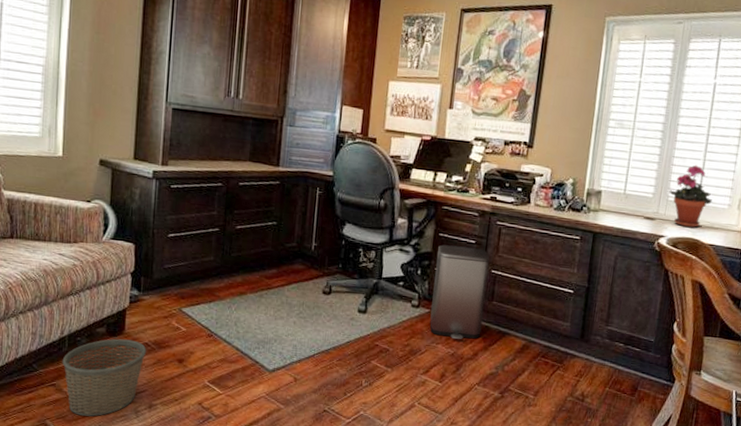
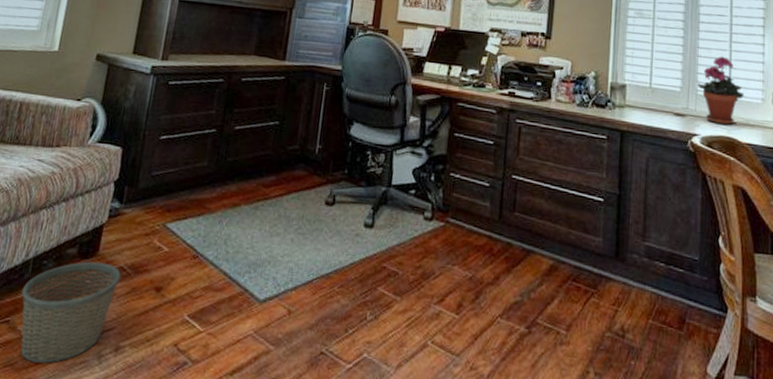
pedal bin: present [430,244,490,340] -> none [444,146,510,260]

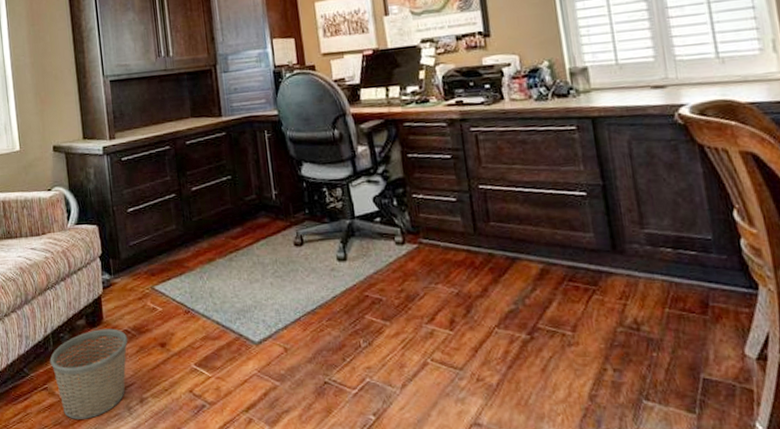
potted plant: present [697,56,744,125] -> none [674,10,736,88]

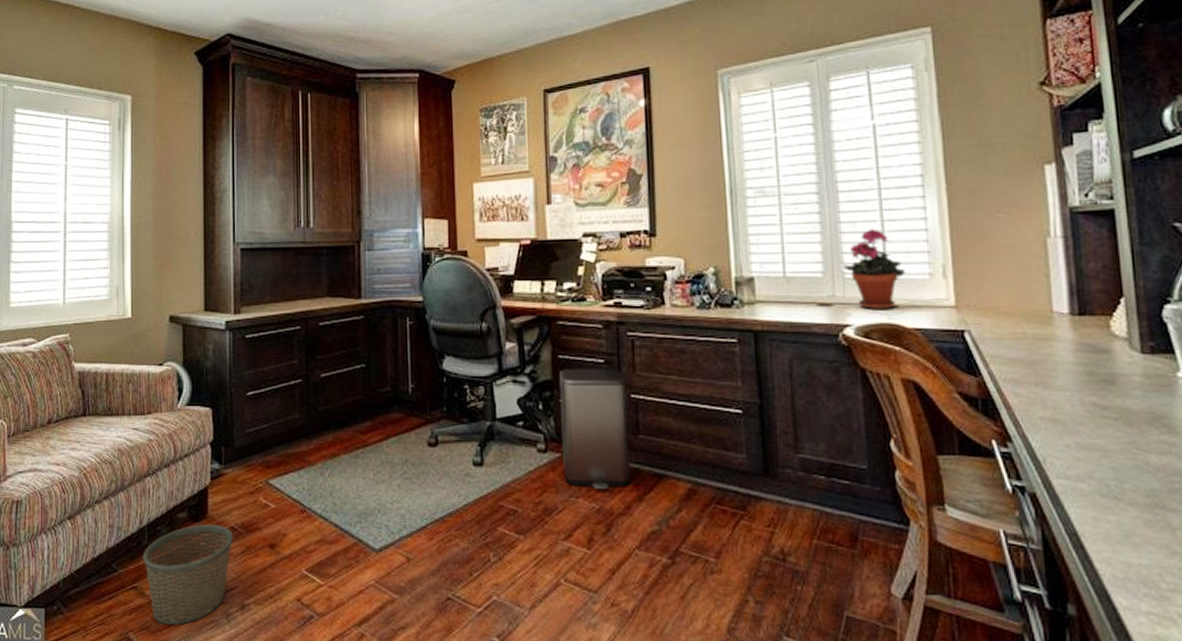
pedal bin: none [410,162,486,276] -> present [560,368,631,490]
potted plant: none [674,10,736,88] -> present [843,228,905,309]

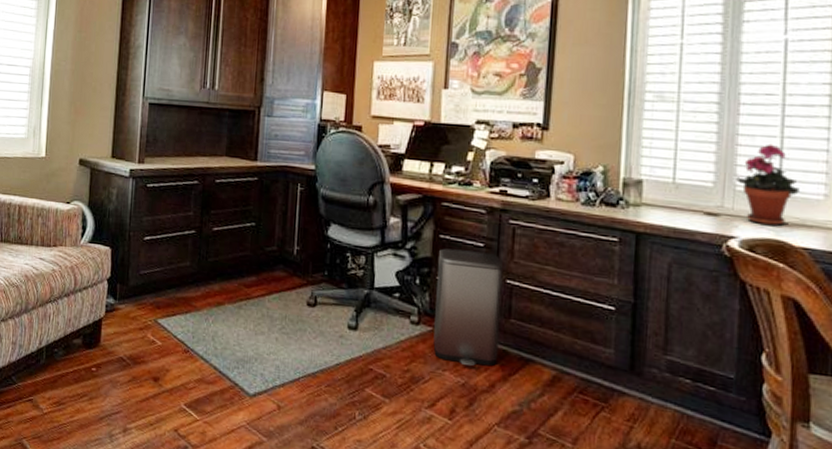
basket: present [142,524,234,625] -> none [39,351,122,439]

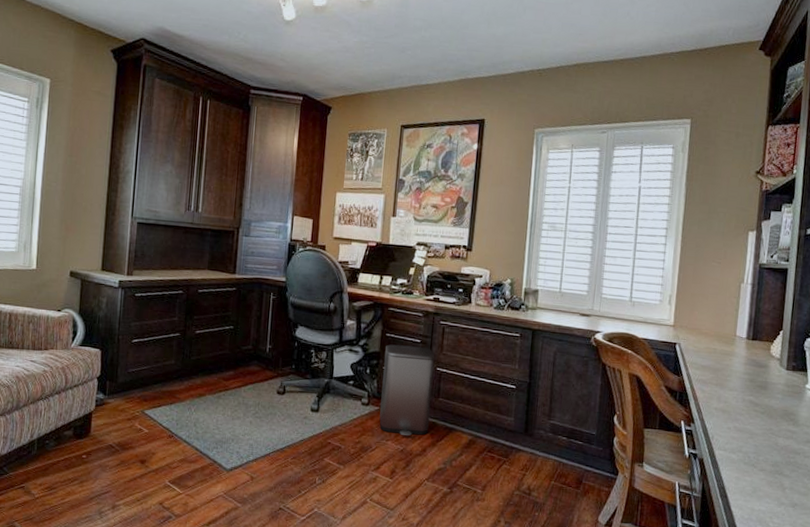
potted plant: present [736,144,800,226] -> none [602,263,644,323]

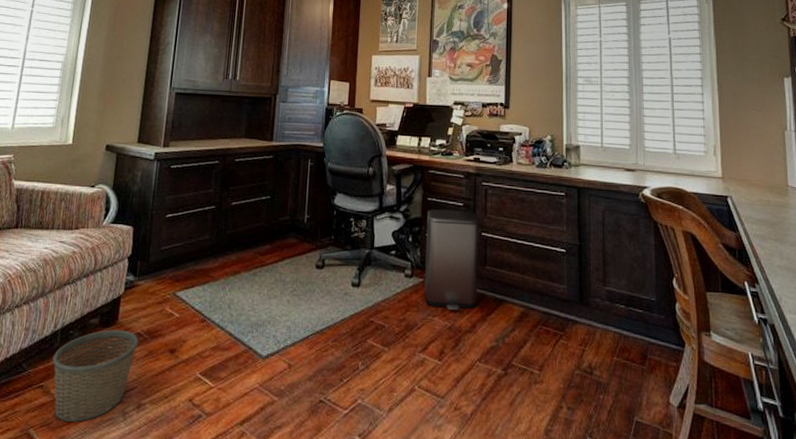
basket: none [31,441,111,518] -> present [52,329,139,422]

